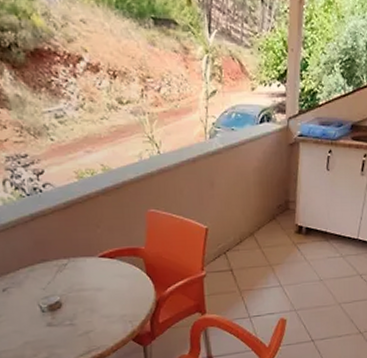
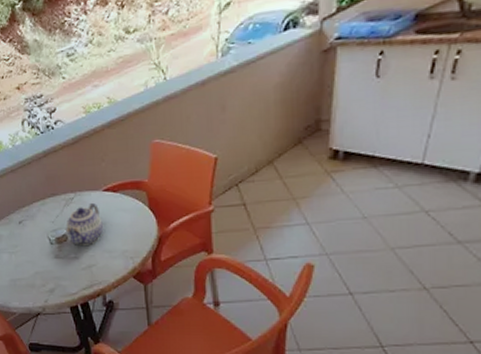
teapot: none [59,268,100,312] -> present [66,202,103,245]

